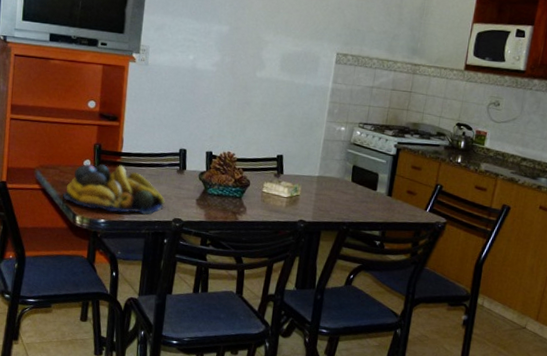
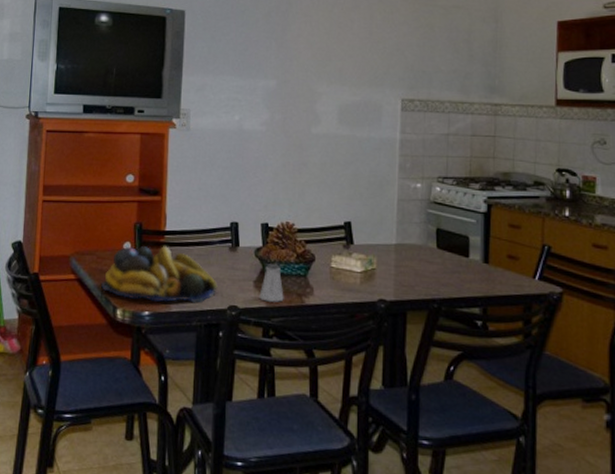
saltshaker: none [200,186,221,218] -> present [259,264,284,302]

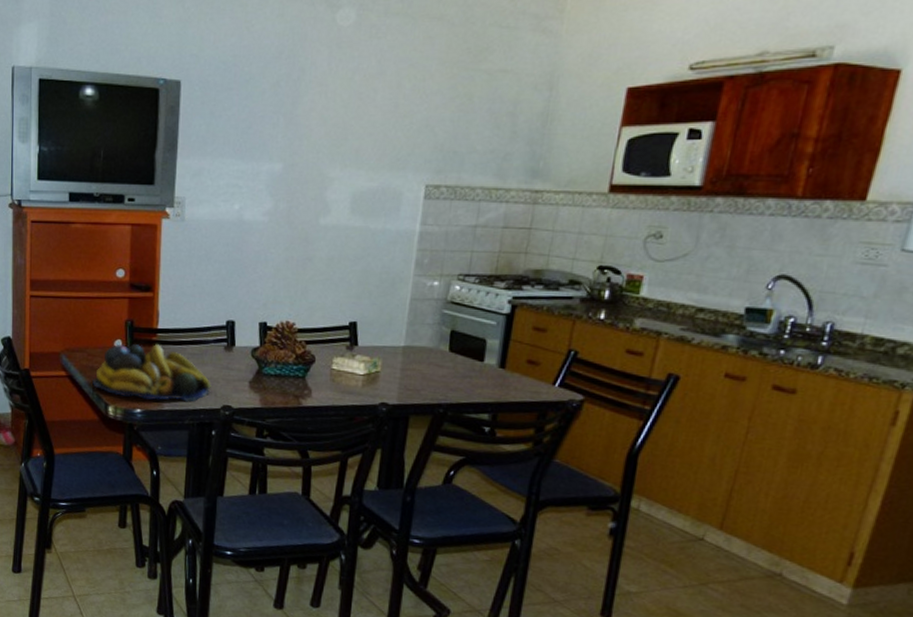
saltshaker: present [259,264,284,302] -> none [254,364,280,403]

